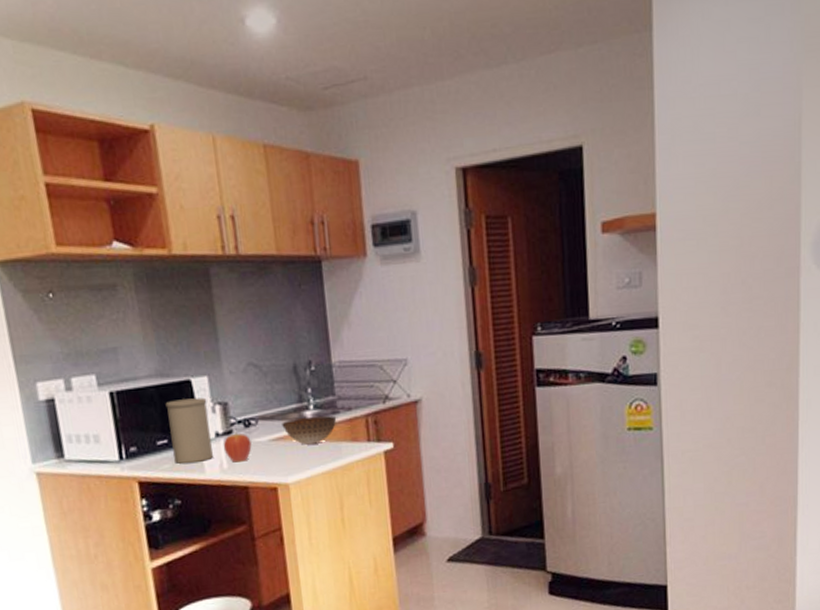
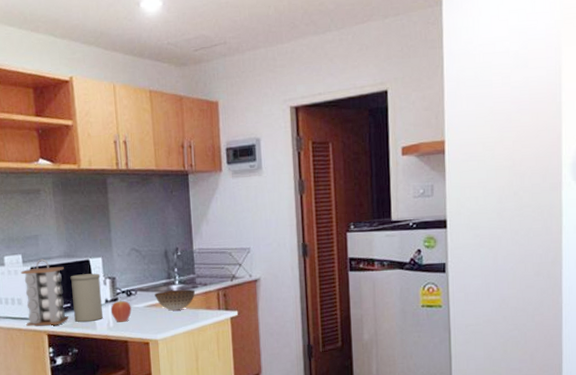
spice rack: none [95,380,166,473] -> present [20,259,68,327]

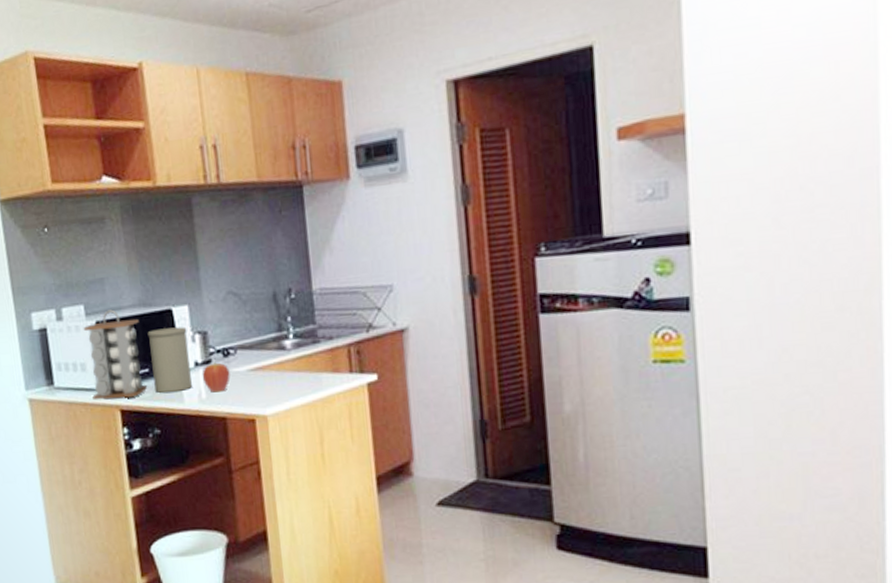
bowl: present [154,289,196,311] -> none [261,345,318,375]

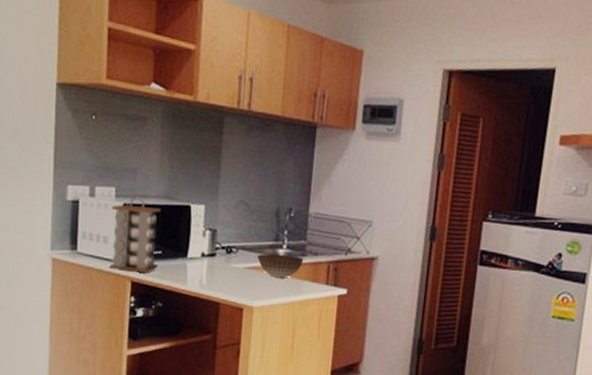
canister: present [147,327,192,393] -> none [164,219,200,275]
fruit: present [202,361,230,393] -> none [206,255,230,282]
bowl: none [261,345,318,375] -> present [257,254,304,278]

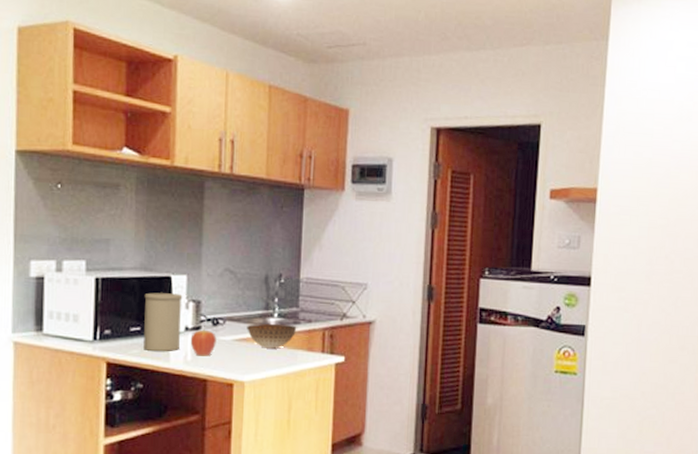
spice rack: present [109,196,161,273] -> none [80,268,138,353]
canister: none [164,219,200,275] -> present [144,292,183,351]
fruit: none [206,255,230,282] -> present [190,328,217,356]

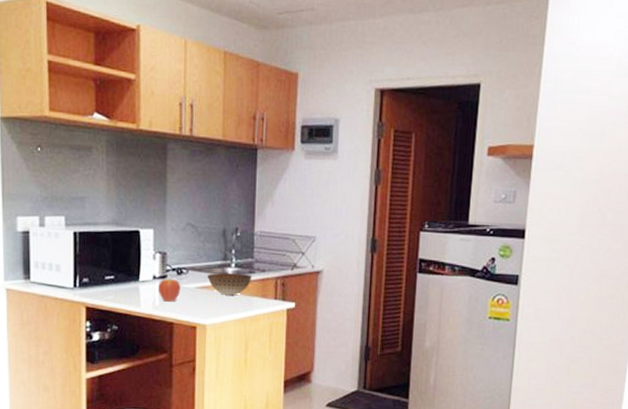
canister: present [144,292,183,351] -> none [116,245,150,297]

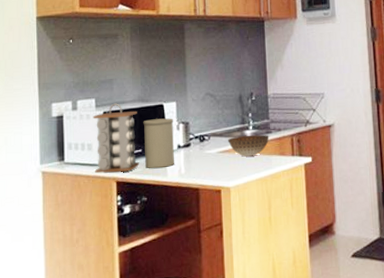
spice rack: none [62,223,111,299] -> present [93,103,139,174]
canister: none [116,245,150,297] -> present [143,118,174,168]
fruit: present [158,277,181,302] -> none [183,145,204,169]

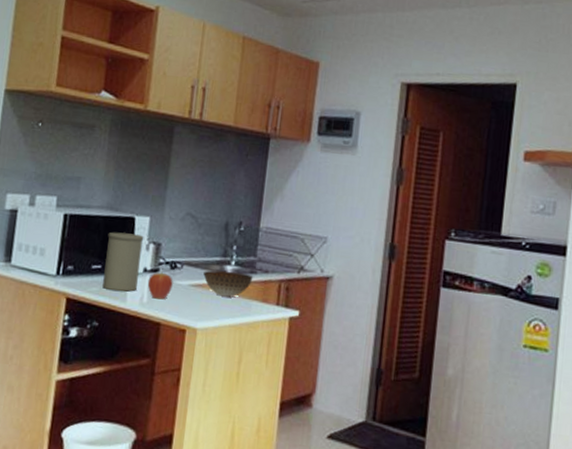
spice rack: present [93,103,139,174] -> none [43,206,103,289]
fruit: none [183,145,204,169] -> present [147,271,173,300]

